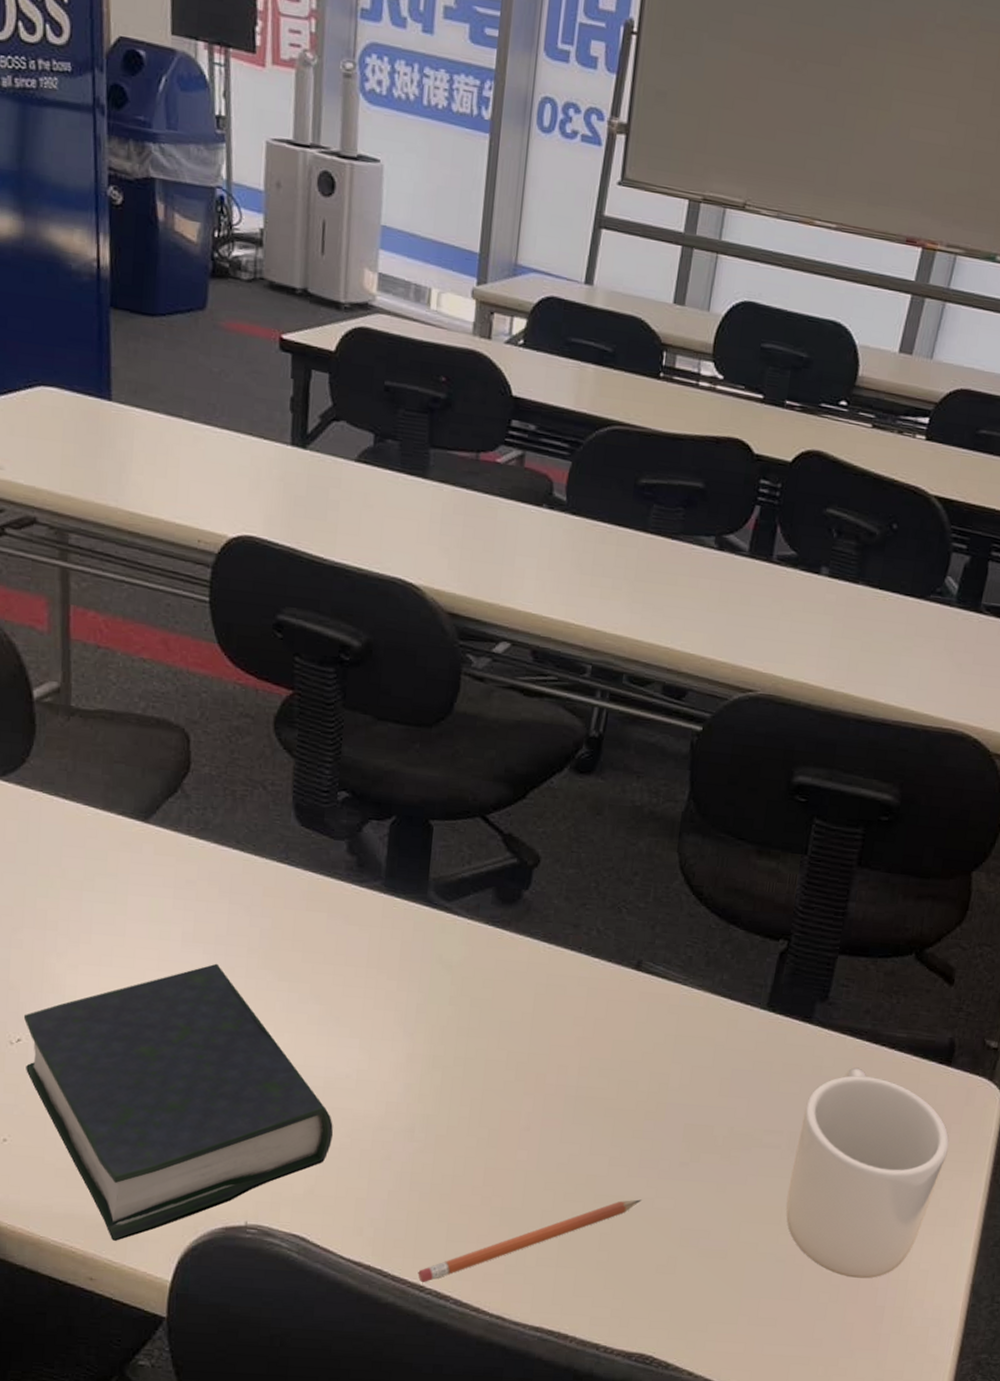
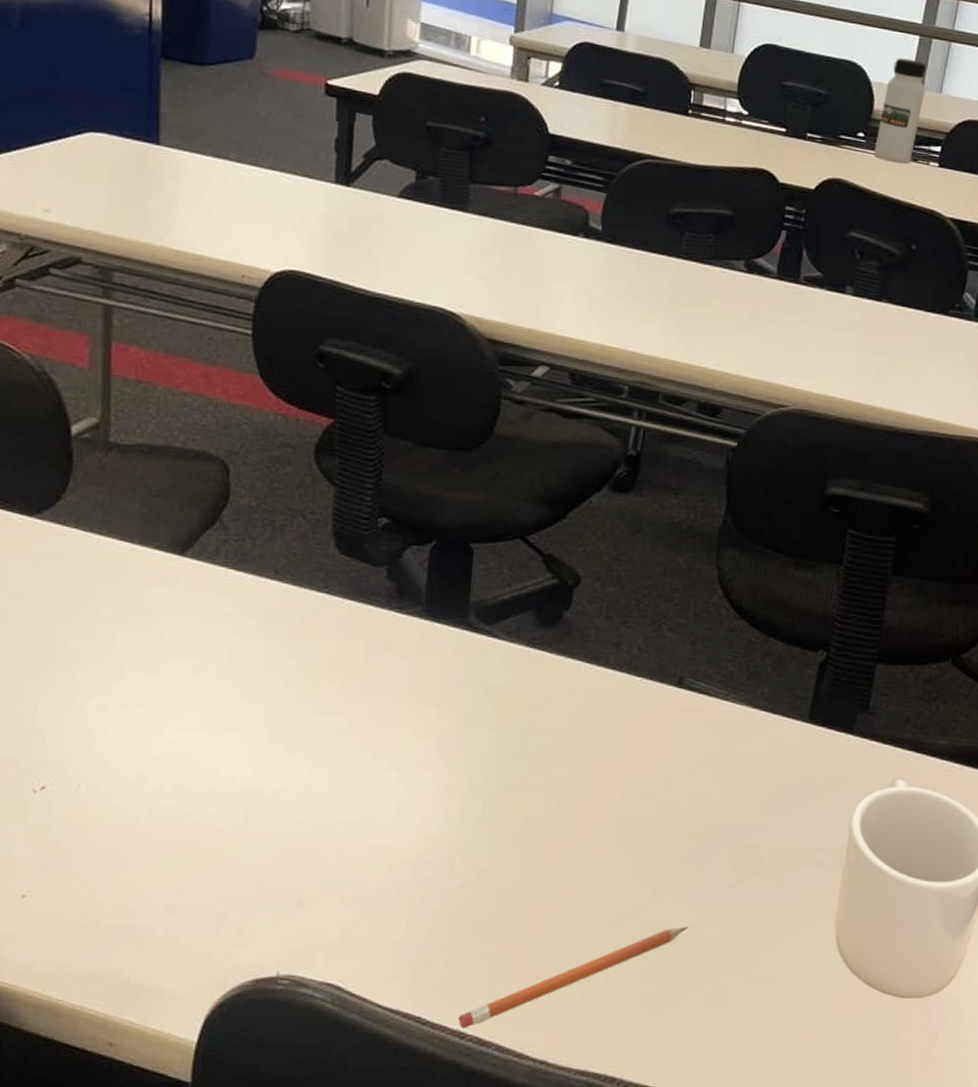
book: present [23,963,334,1241] -> none [48,698,371,1001]
water bottle: none [856,319,918,437] -> present [874,58,927,164]

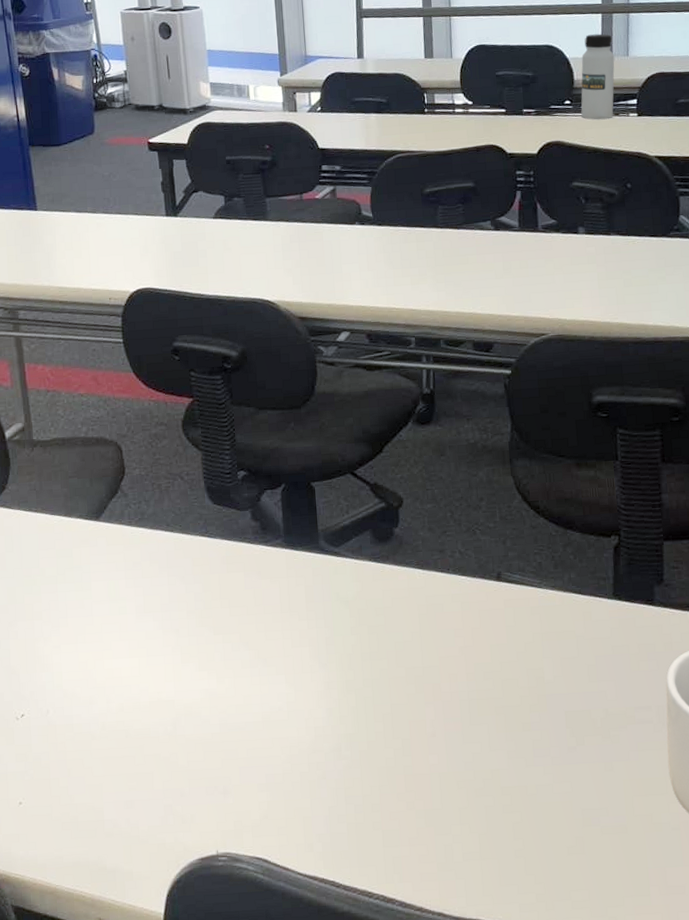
pencil: present [458,926,689,1029] -> none [364,787,543,890]

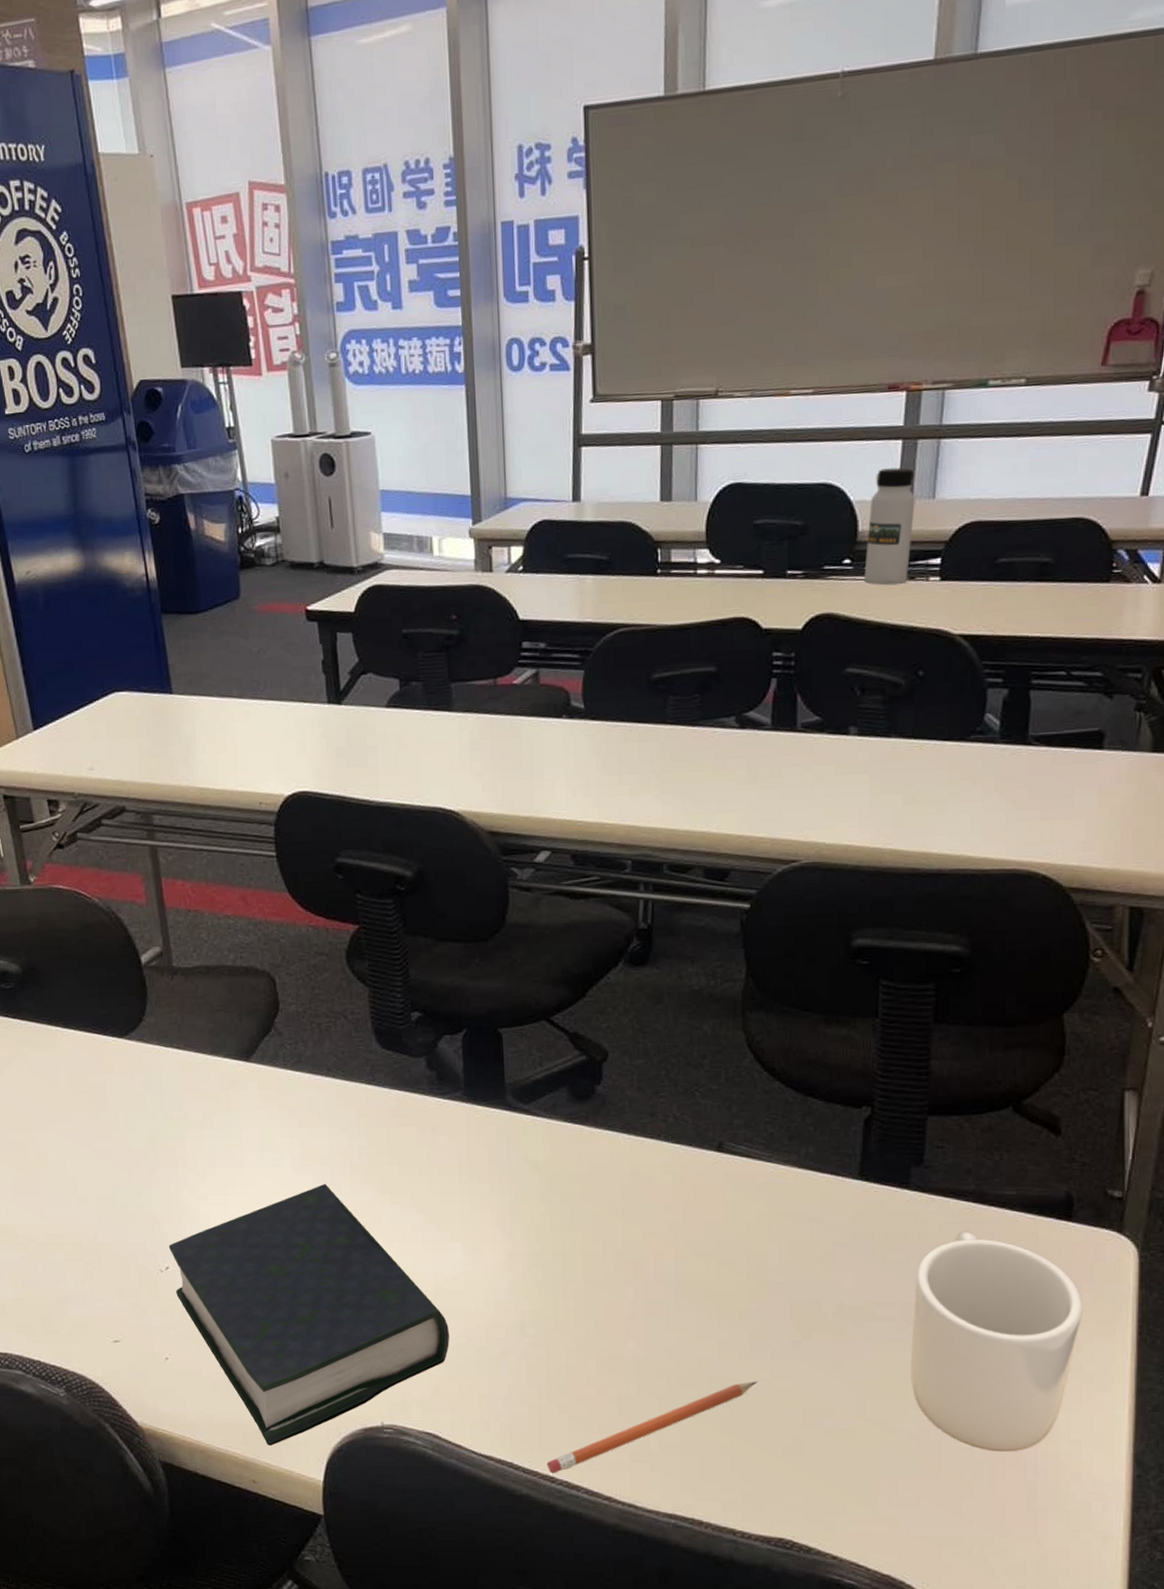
book: none [24,627,276,882] -> present [168,1183,450,1445]
pencil: none [364,787,543,890] -> present [547,1381,758,1474]

